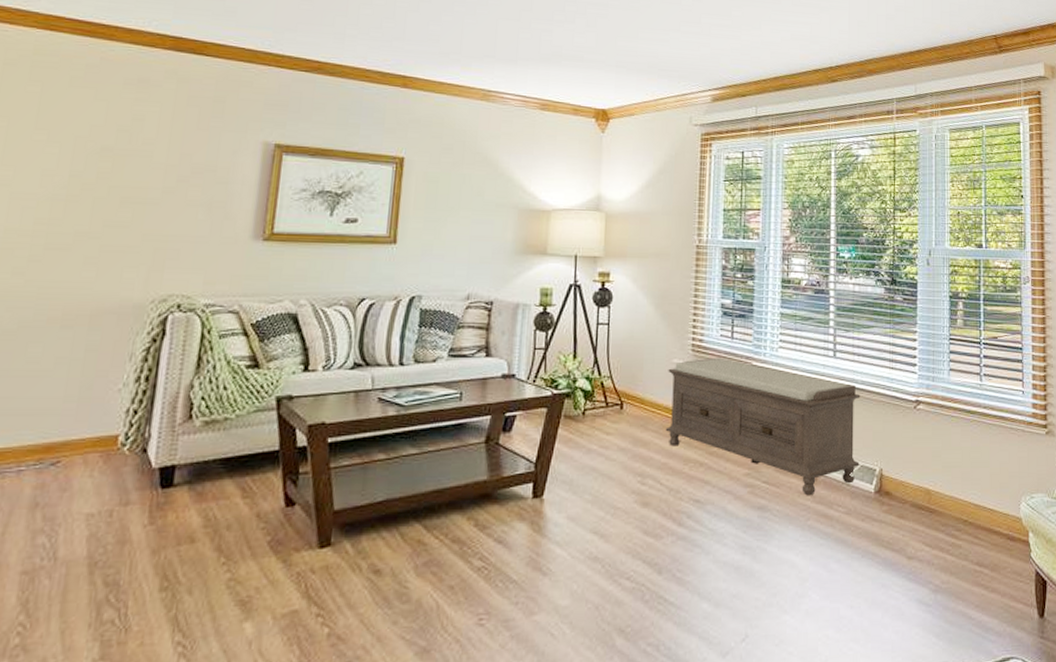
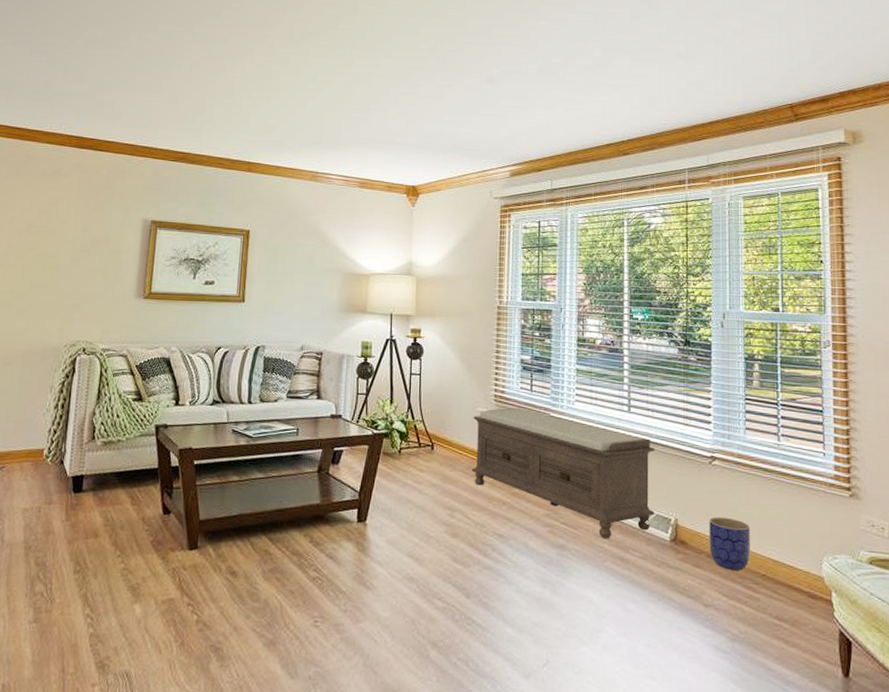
planter: none [913,463,954,518] -> present [709,516,751,570]

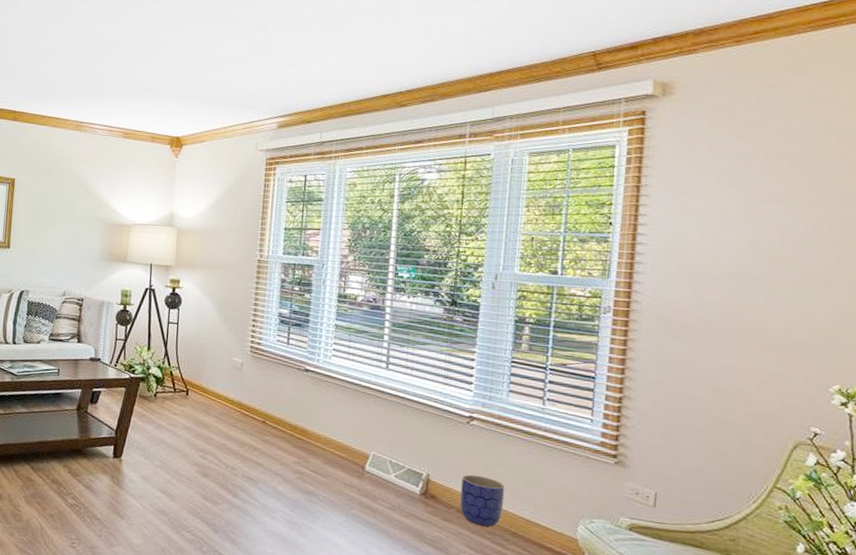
bench: present [471,408,655,539] -> none [224,359,412,489]

